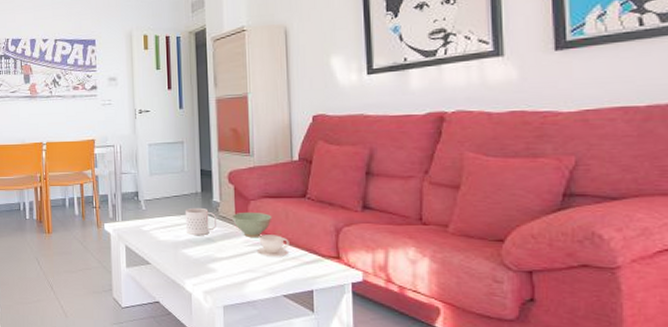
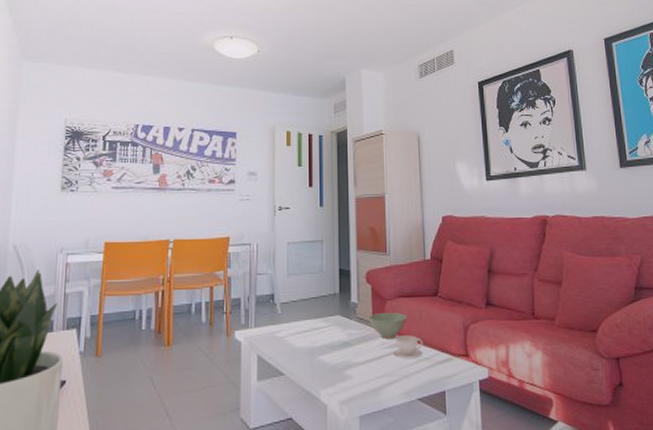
mug: present [184,207,218,235] -> none [322,309,355,339]

